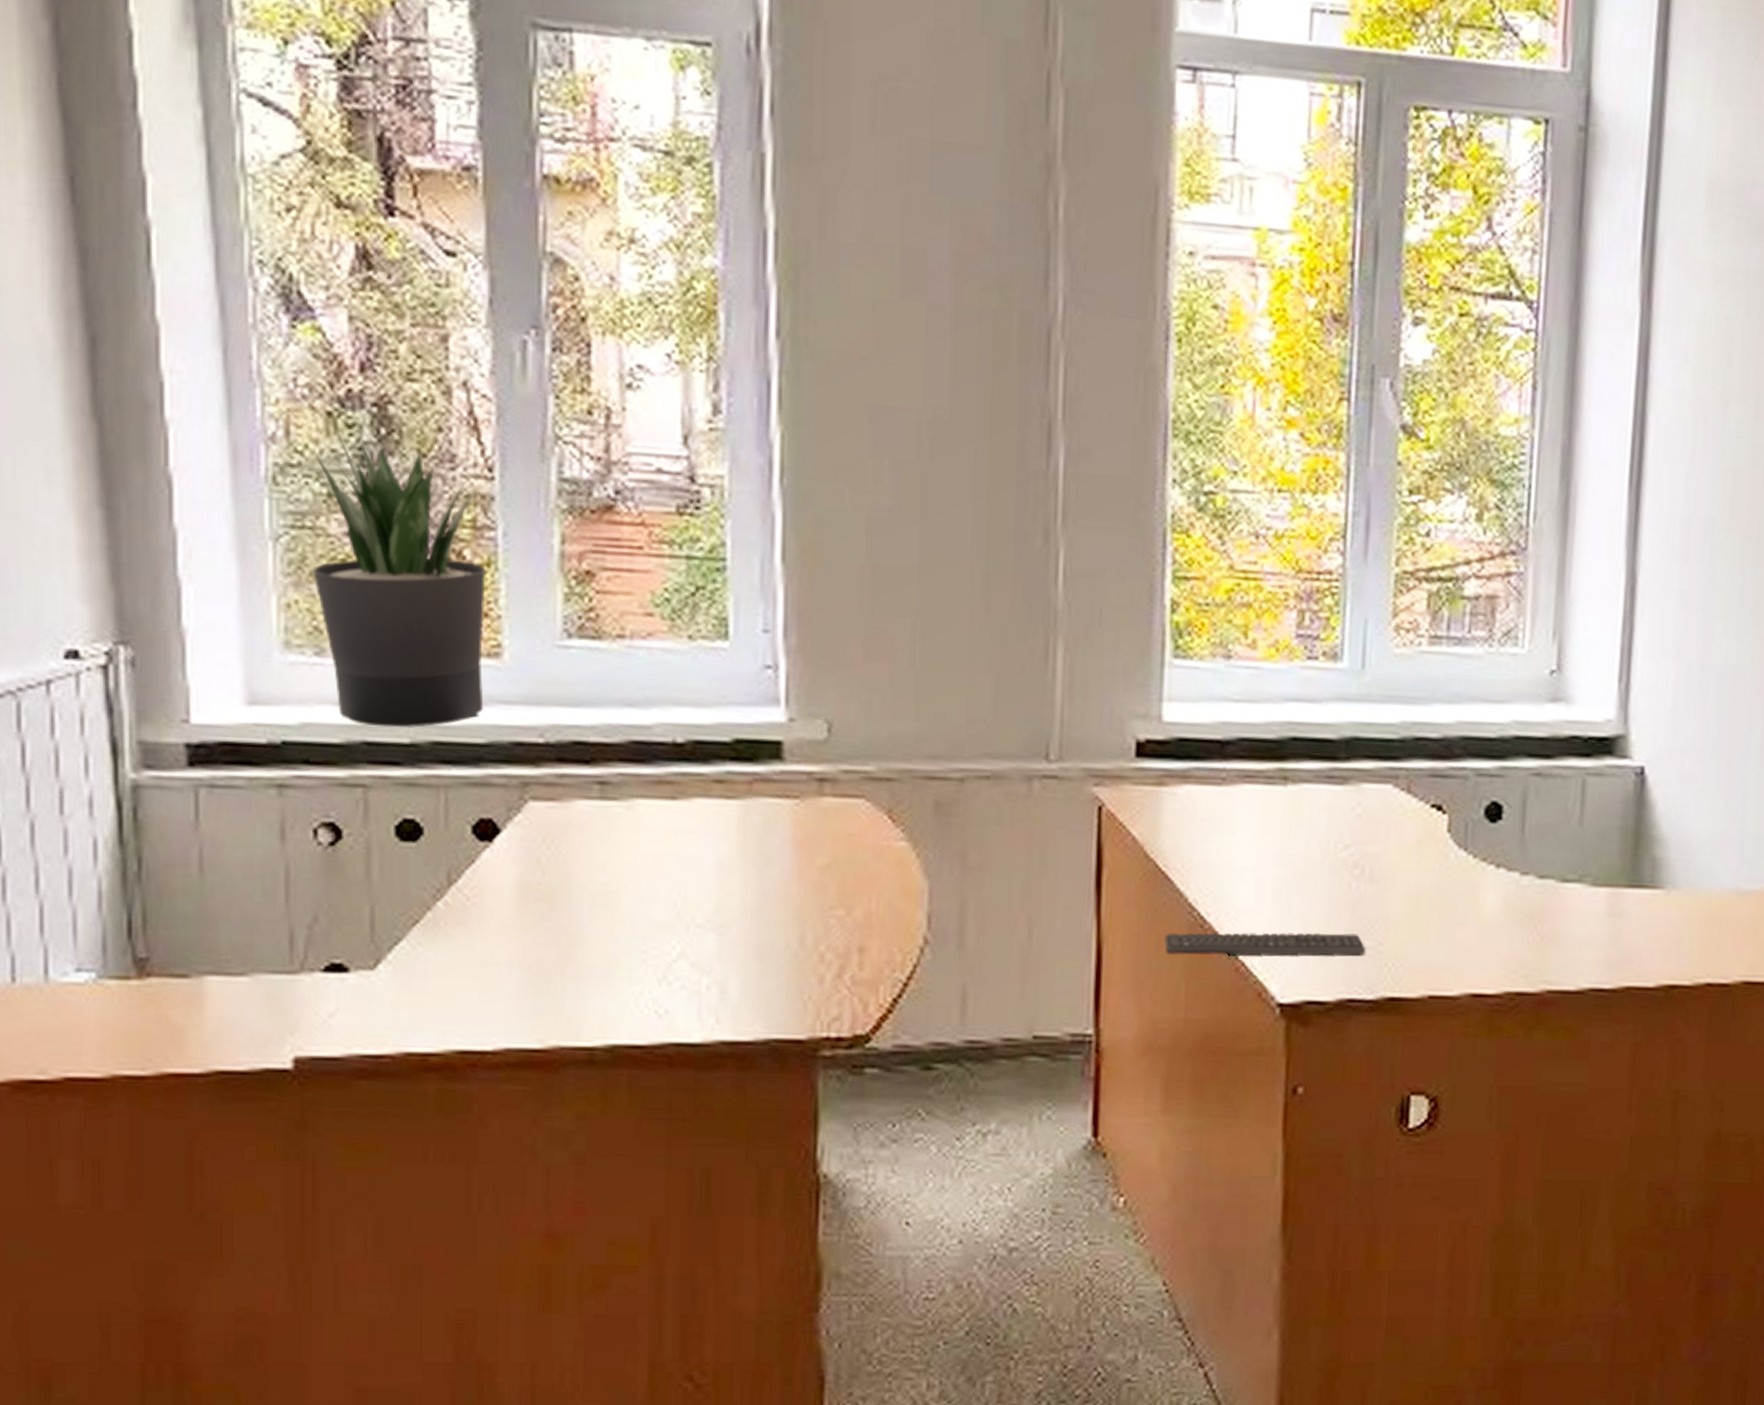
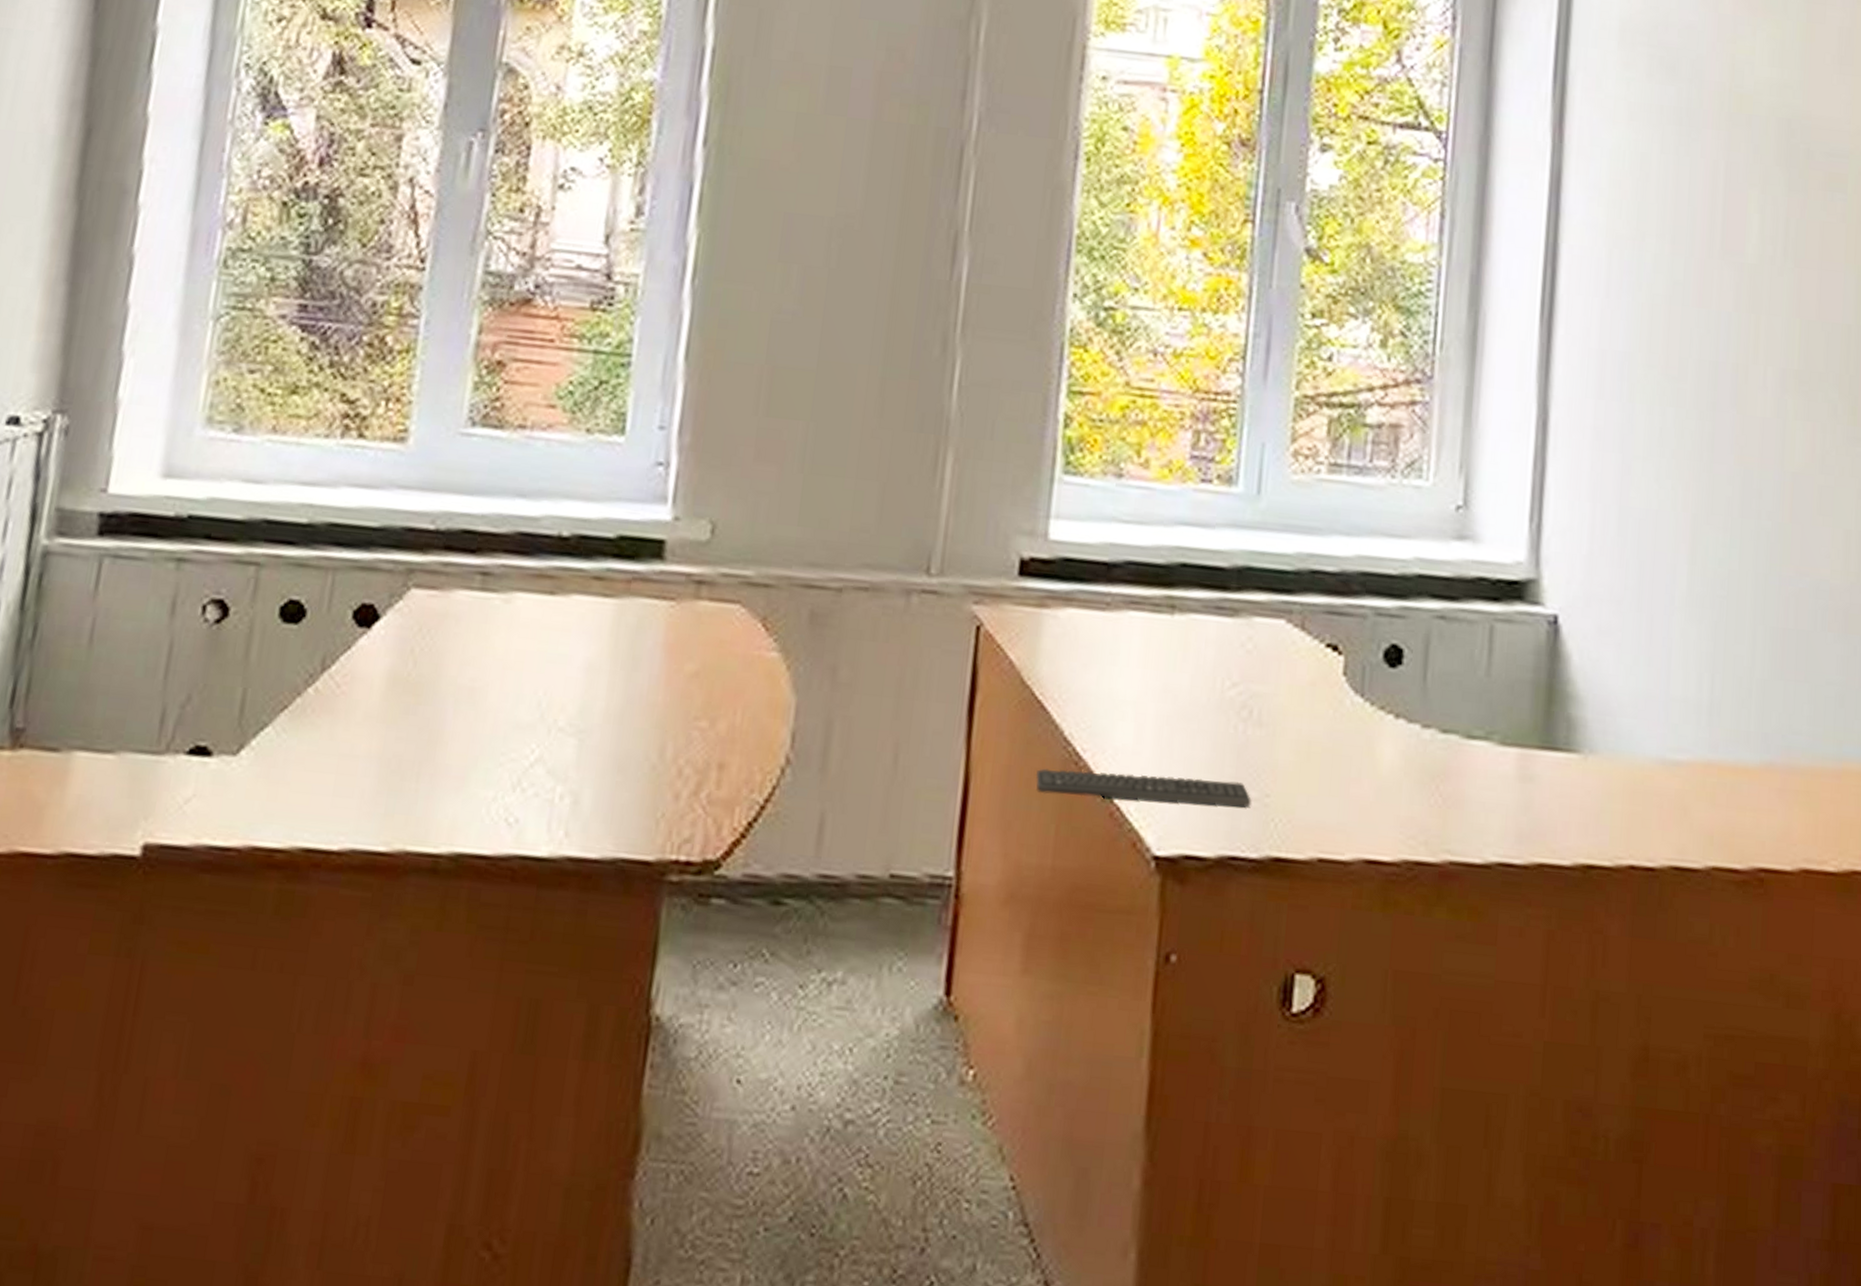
planter: present [313,424,486,729] -> none [245,213,407,509]

